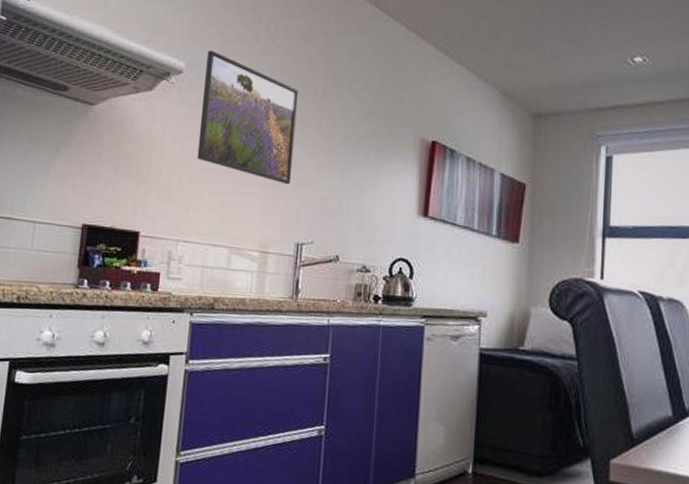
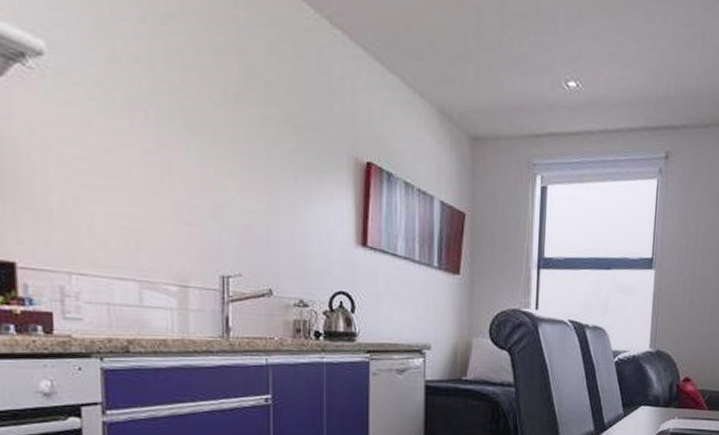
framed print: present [197,50,298,185] -> none [75,26,208,208]

